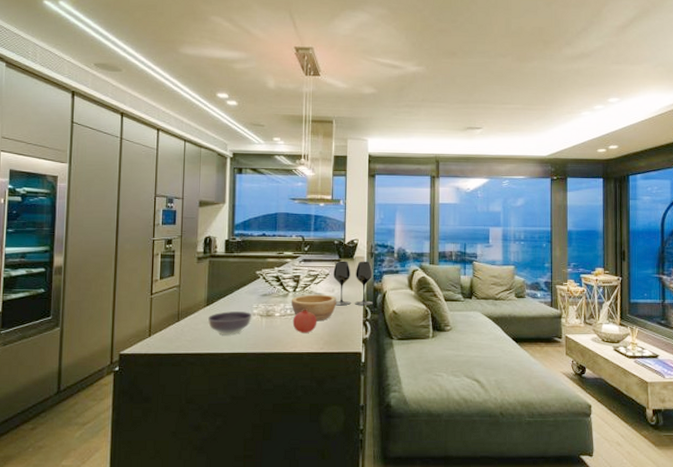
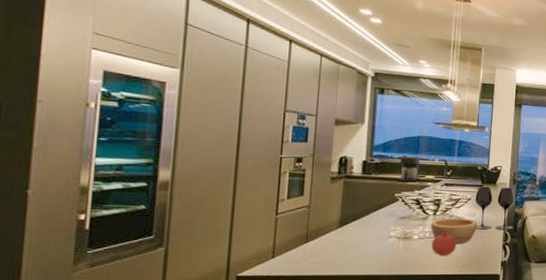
bowl: present [208,311,252,334] -> none [340,233,389,257]
coffee maker: none [258,233,279,260] -> present [397,156,421,183]

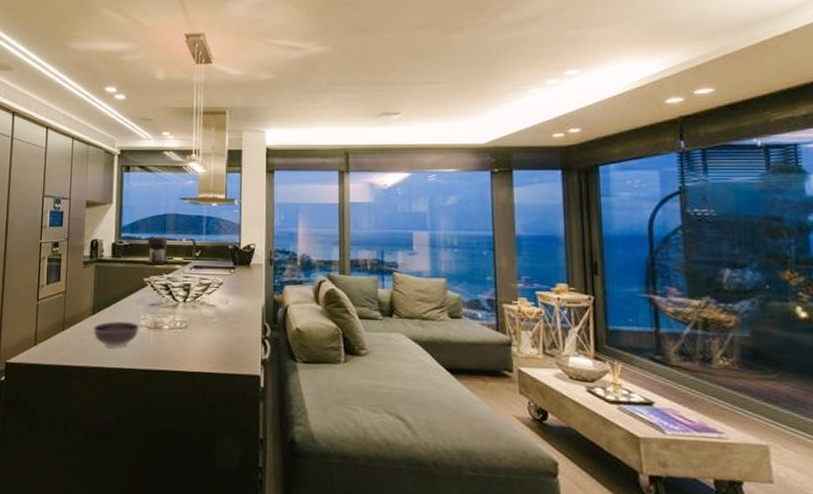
bowl: none [340,233,389,257] -> present [94,321,140,347]
bowl: present [430,218,478,245] -> none [180,305,232,337]
fruit: present [431,231,457,257] -> none [182,321,210,351]
wine glass: present [475,186,515,230] -> none [227,268,273,321]

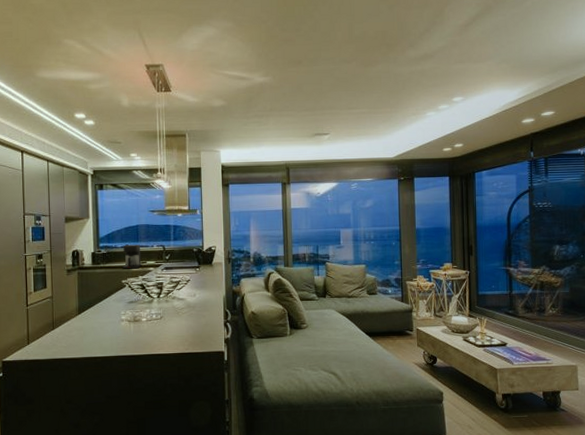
bowl: present [94,321,140,347] -> none [81,318,121,340]

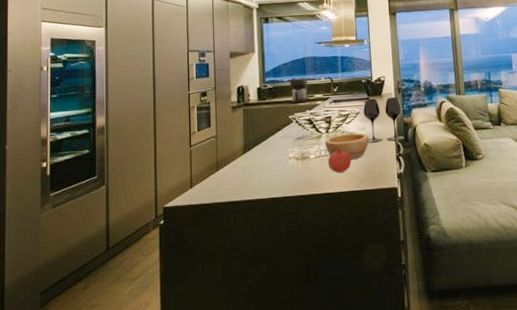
bowl: none [155,299,199,325] -> present [324,133,369,160]
fruit: none [158,312,182,336] -> present [327,147,352,174]
wine glass: none [194,266,233,309] -> present [363,97,405,143]

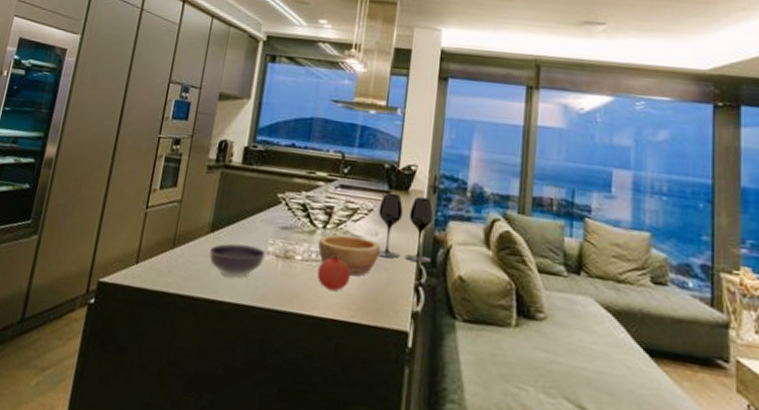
bowl: none [246,156,288,180] -> present [209,243,266,277]
coffee maker: present [289,78,309,104] -> none [282,143,312,180]

